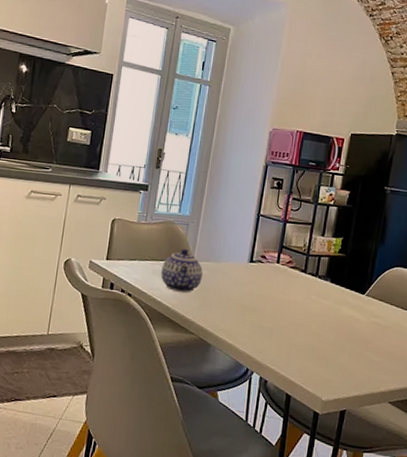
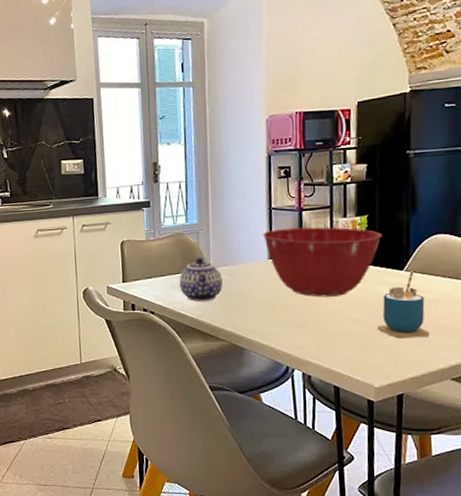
mixing bowl: none [248,235,352,309] -> present [263,227,383,297]
cup: none [334,295,378,360] -> present [378,270,430,339]

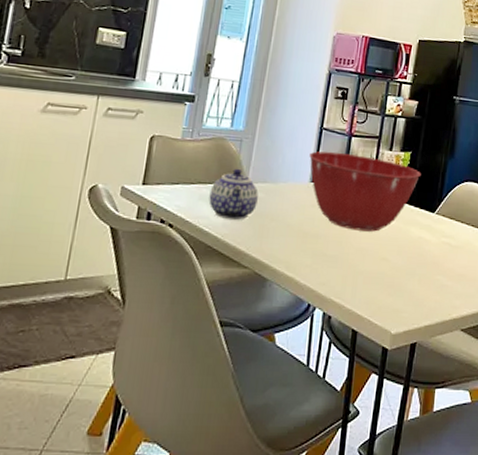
cup: present [378,270,430,339] -> none [403,213,449,284]

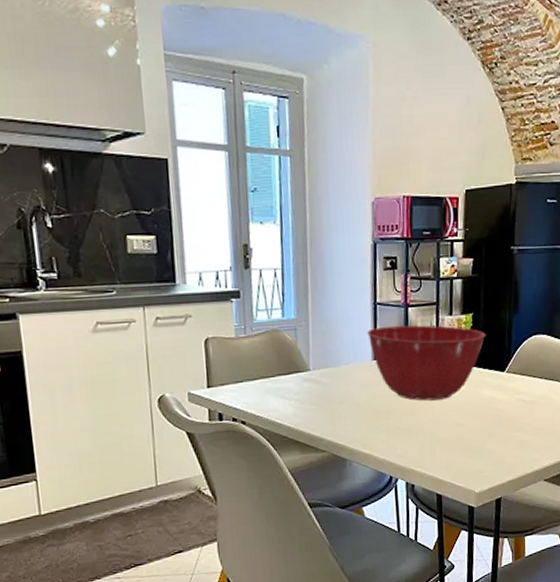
teapot: present [208,168,259,221] -> none [274,357,323,409]

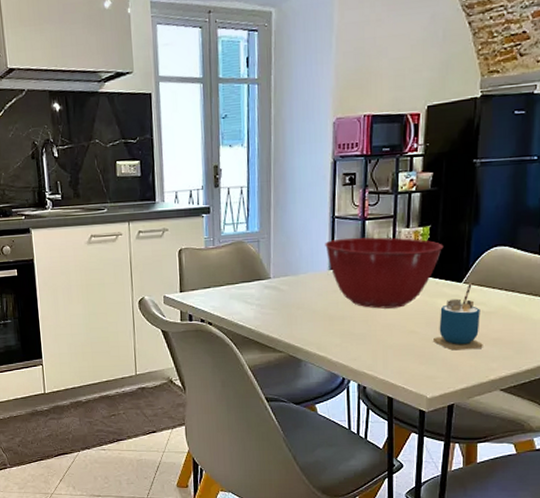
cup: none [479,371,527,442] -> present [433,282,483,351]

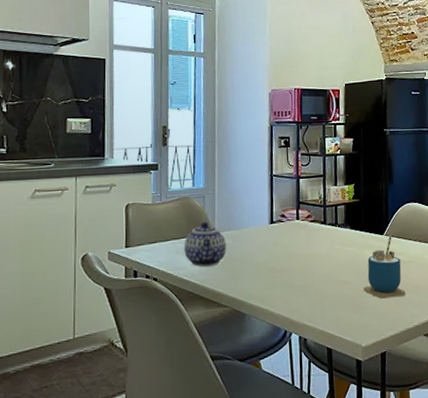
teapot: none [238,266,282,313] -> present [184,221,226,268]
mixing bowl: present [325,237,444,309] -> none [265,194,366,261]

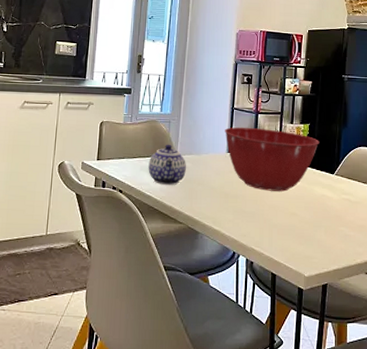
mixing bowl: none [265,194,366,261] -> present [225,127,320,192]
cup: present [364,234,406,299] -> none [311,174,351,234]

